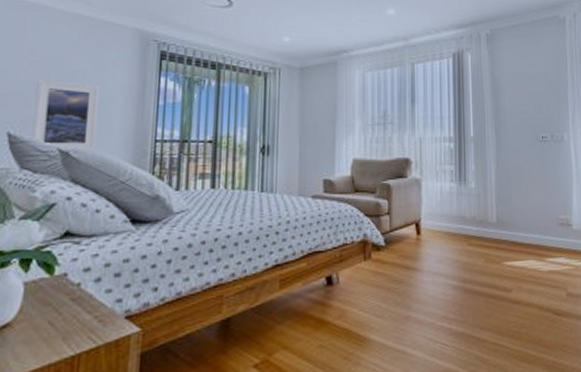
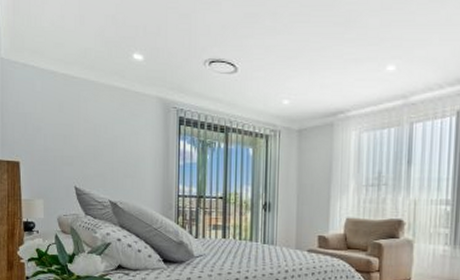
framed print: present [31,78,100,151] -> none [91,143,136,203]

